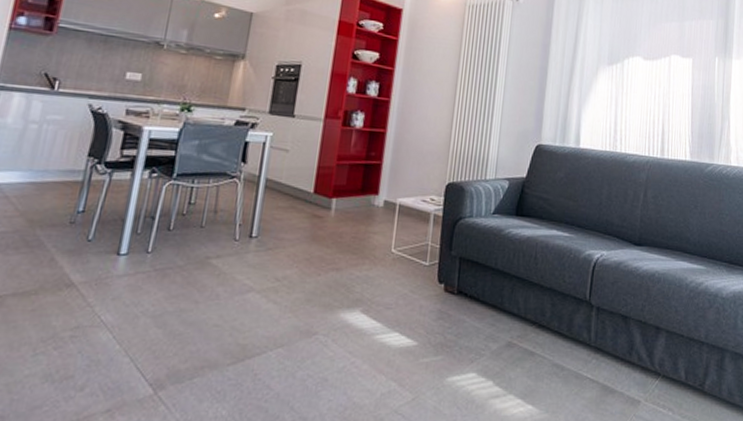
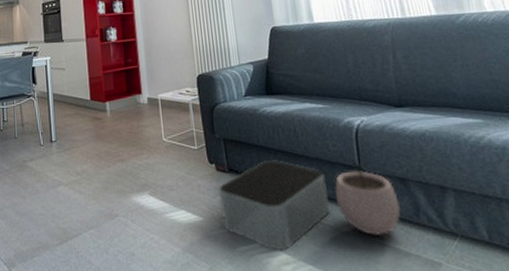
storage bin: none [438,284,554,383] -> present [218,159,330,251]
plant pot: none [560,293,617,373] -> present [334,159,401,237]

